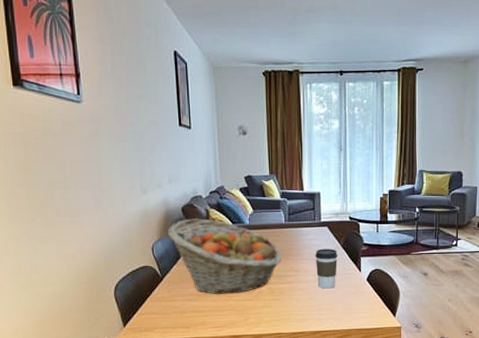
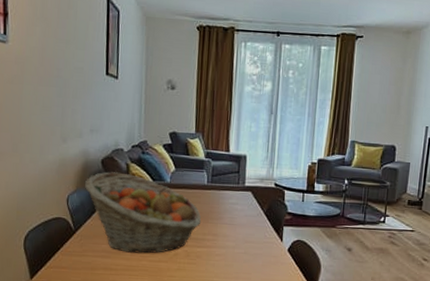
coffee cup: present [315,248,338,289] -> none [236,214,260,257]

